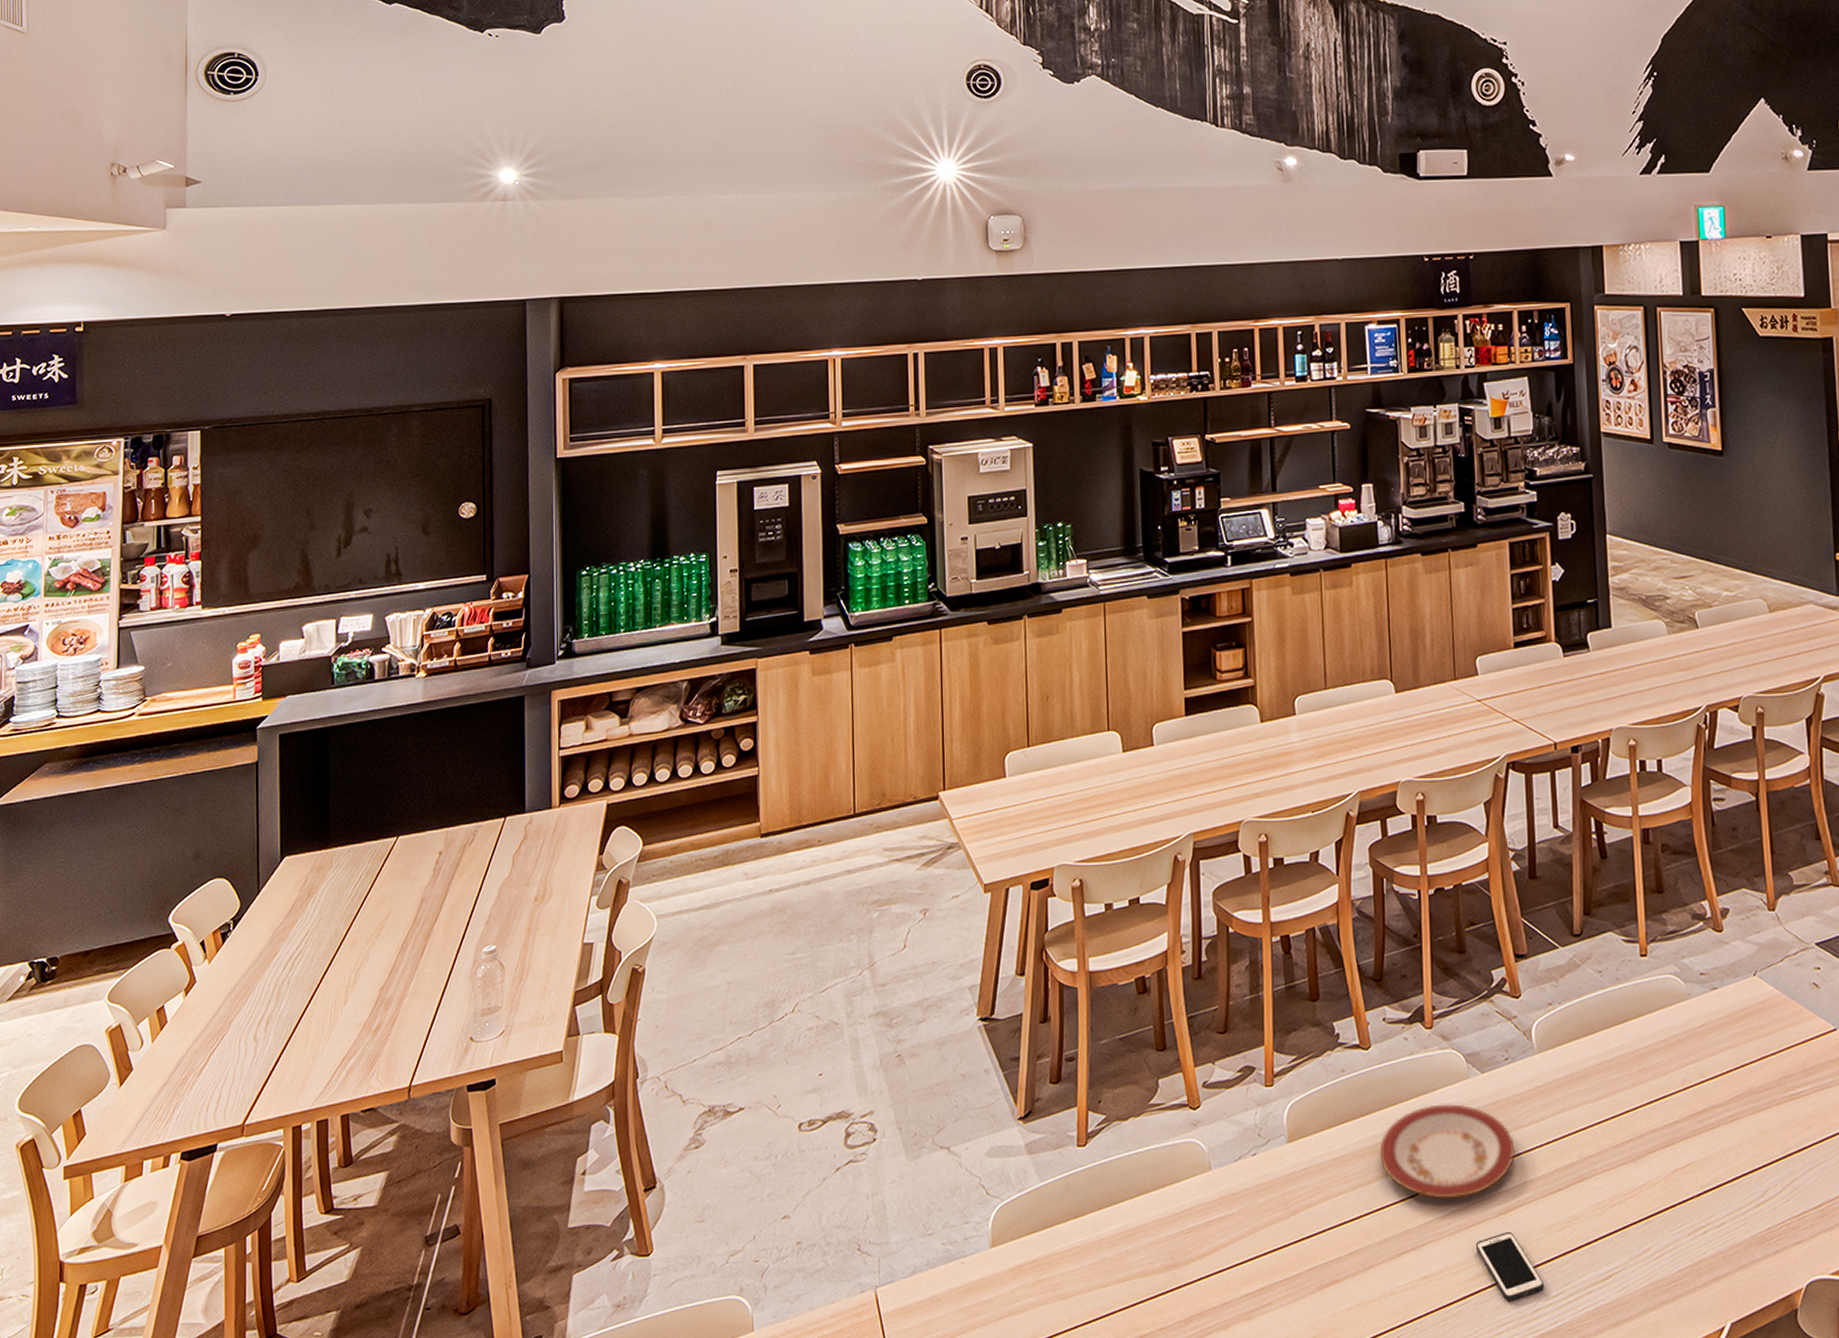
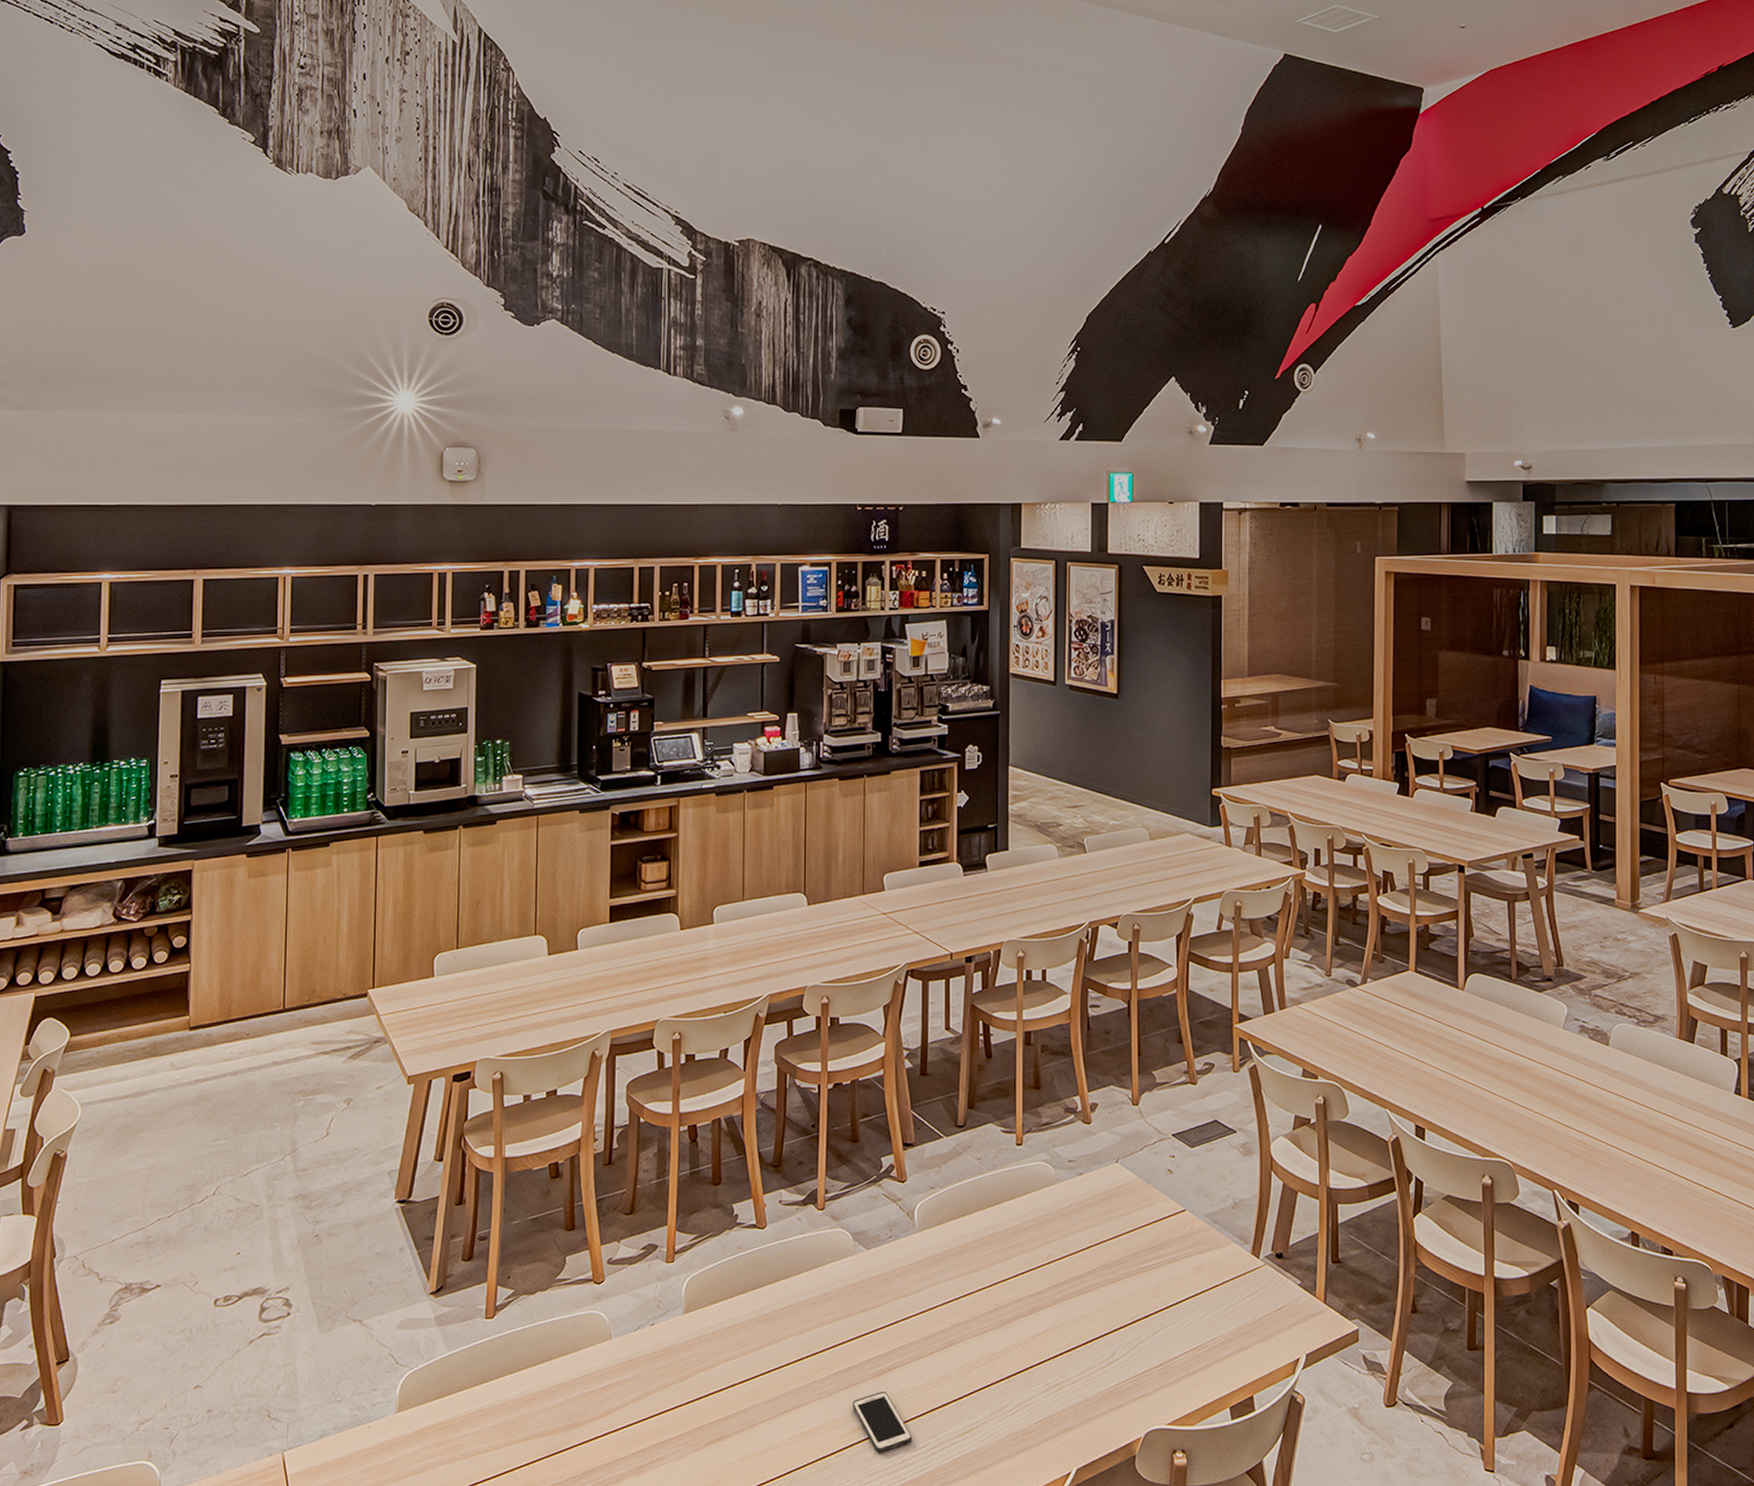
plate: present [1379,1104,1516,1199] -> none [769,1277,893,1363]

